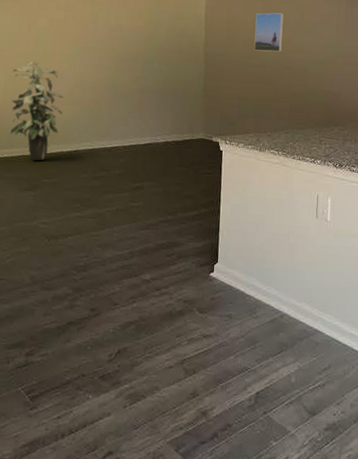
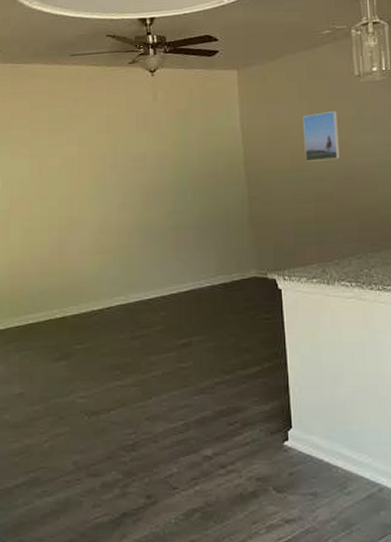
indoor plant: present [10,62,63,161] -> none [28,209,89,325]

